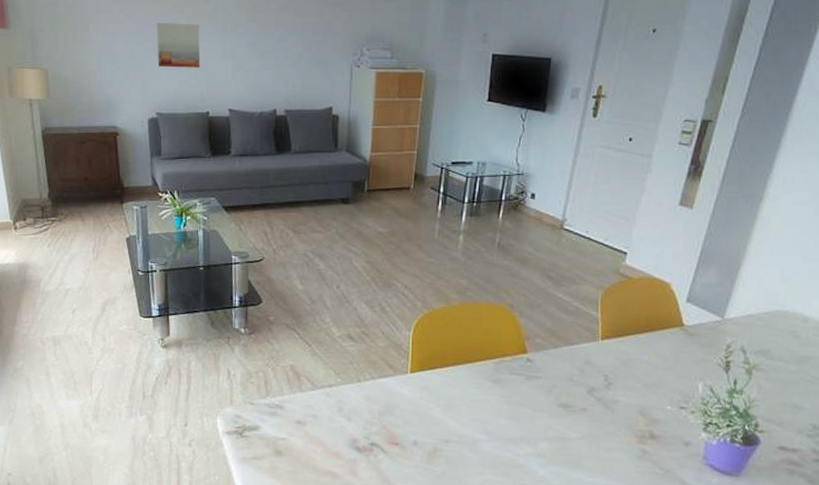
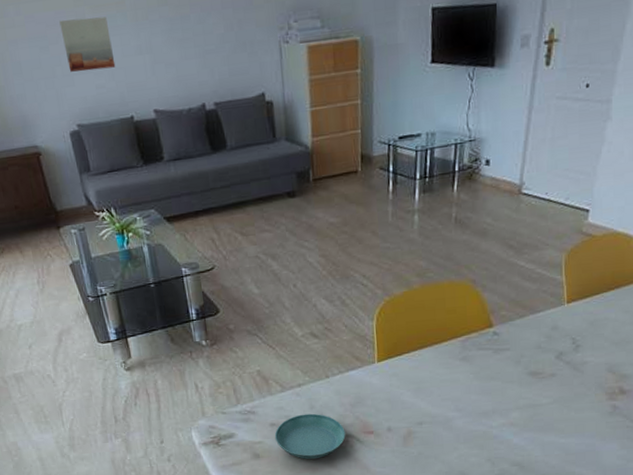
saucer: none [299,415,371,465] -> present [274,413,346,460]

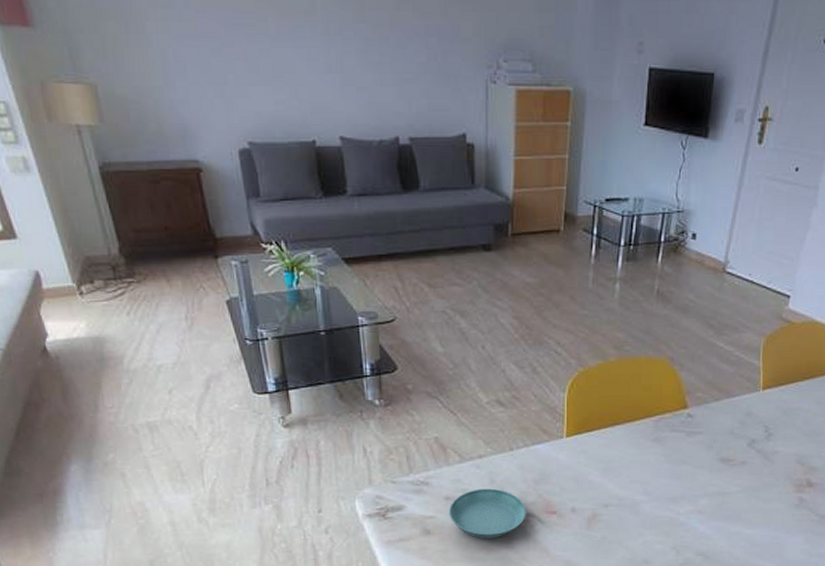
wall art: present [59,16,116,72] -> none [236,21,299,83]

